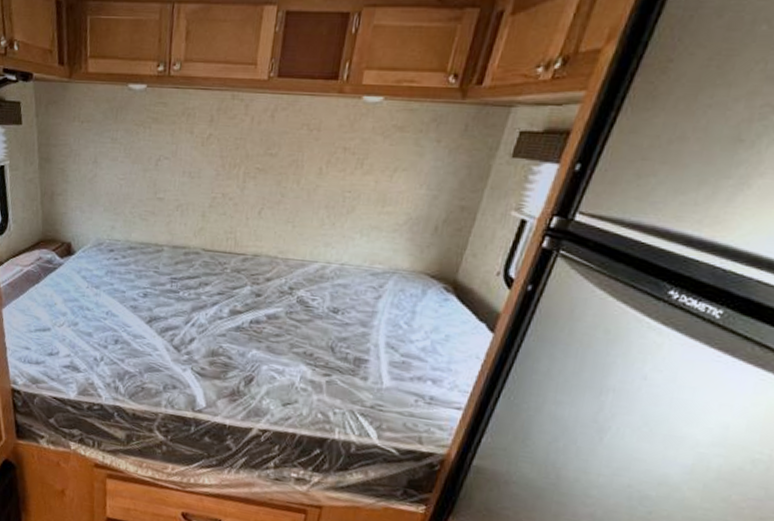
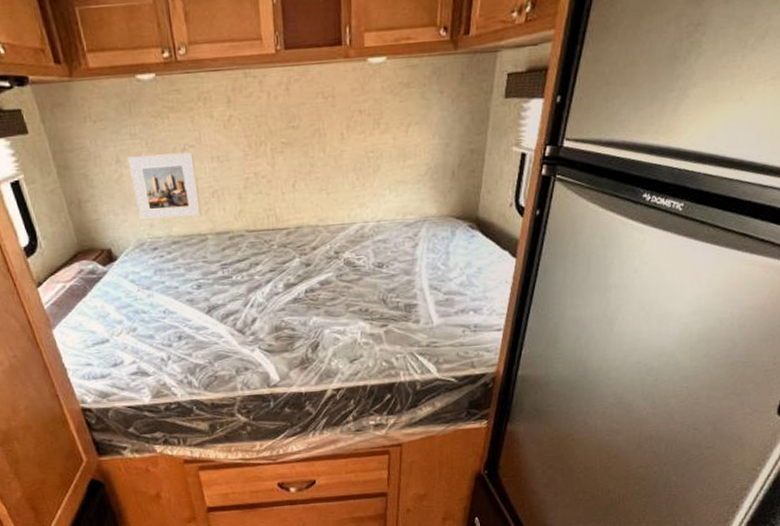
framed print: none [103,159,167,228] -> present [127,152,202,221]

